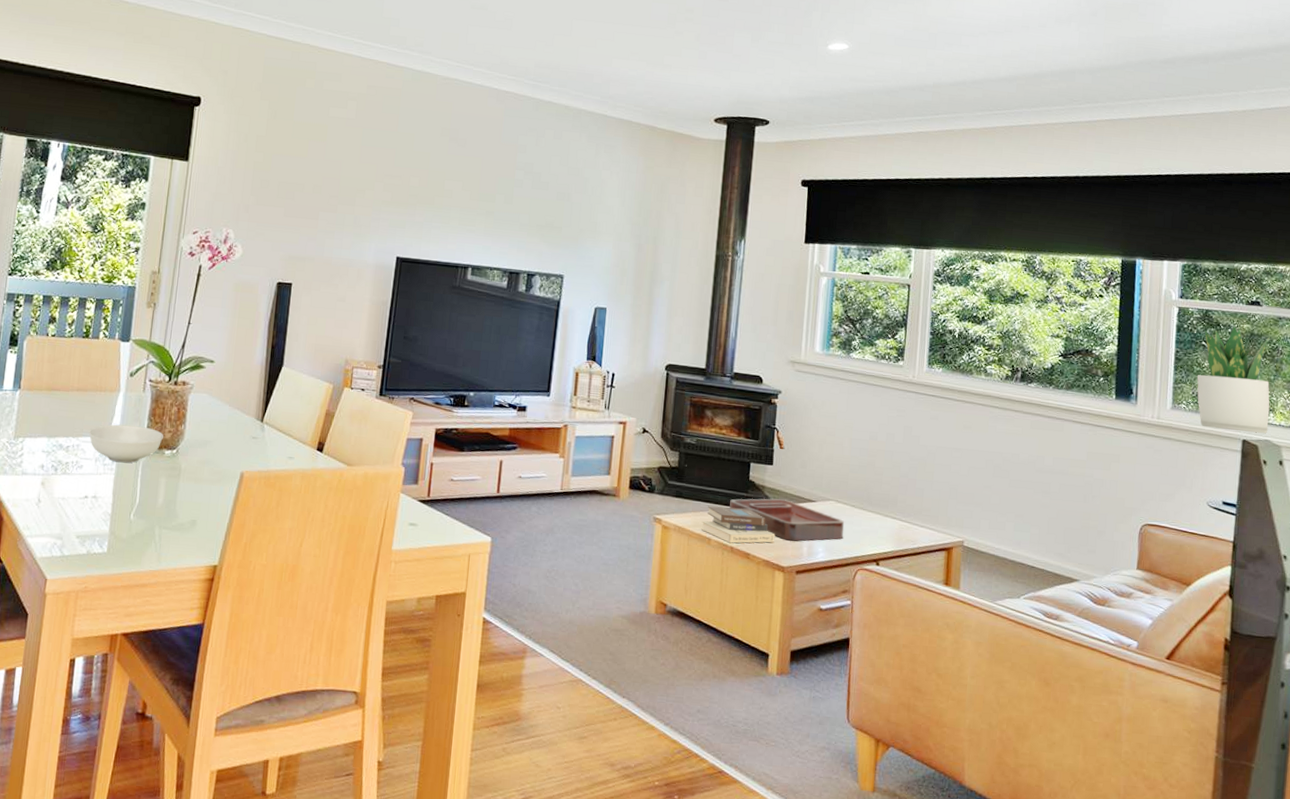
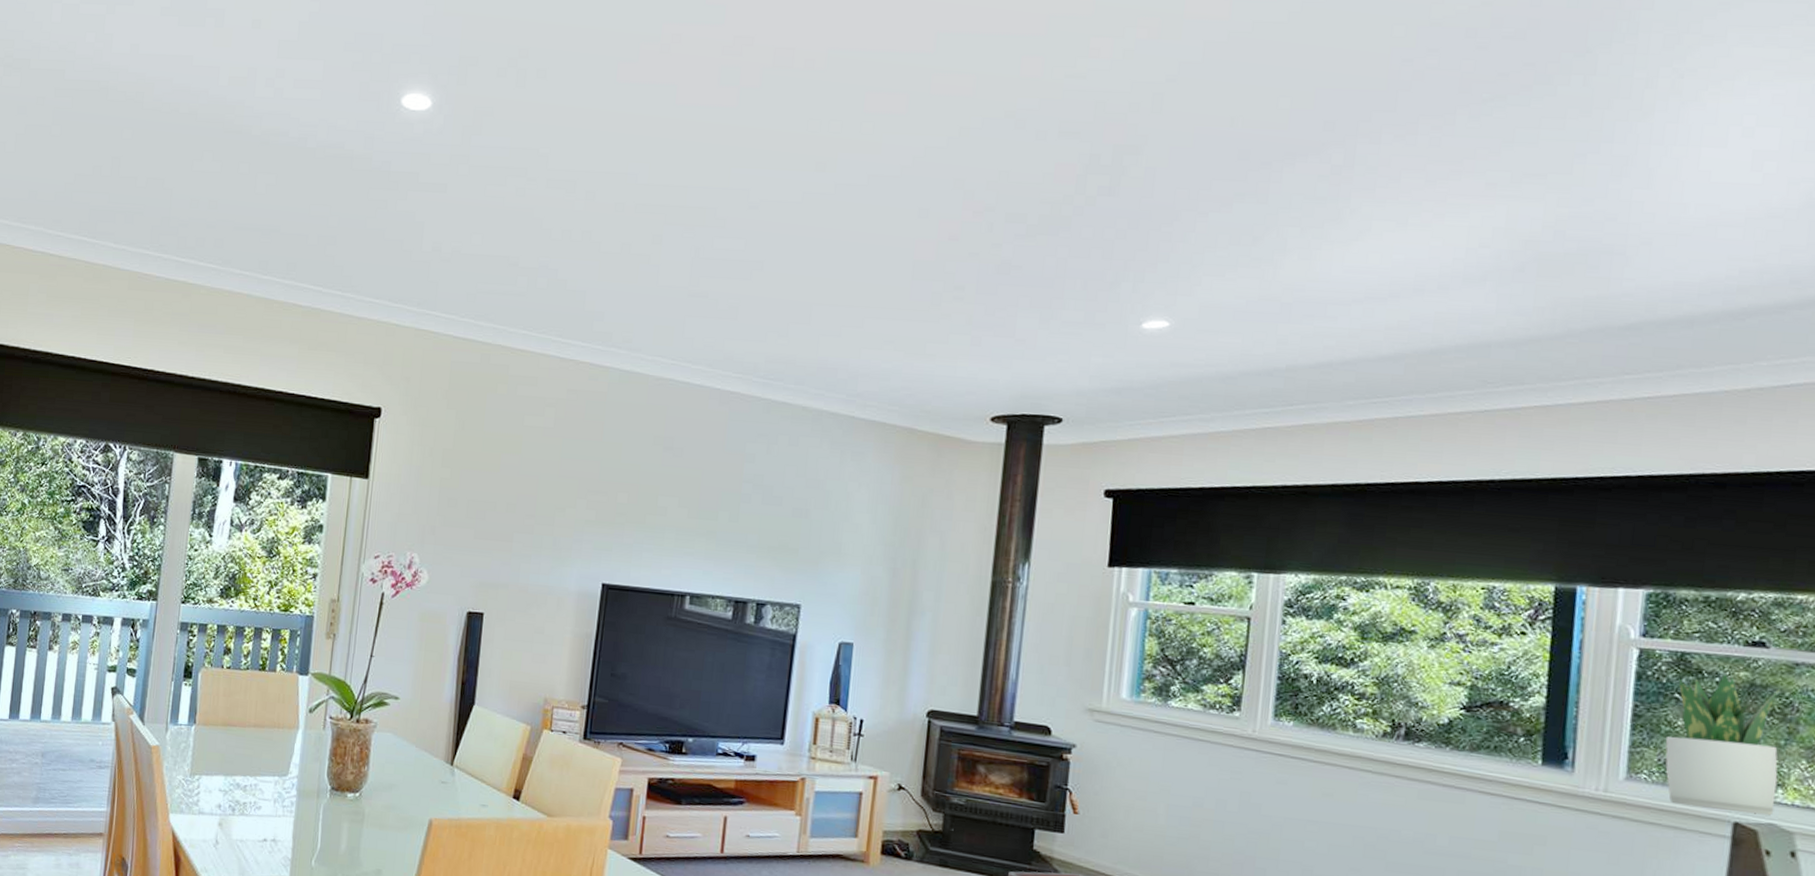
bowl: present [88,424,165,463] -> none [266,763,347,806]

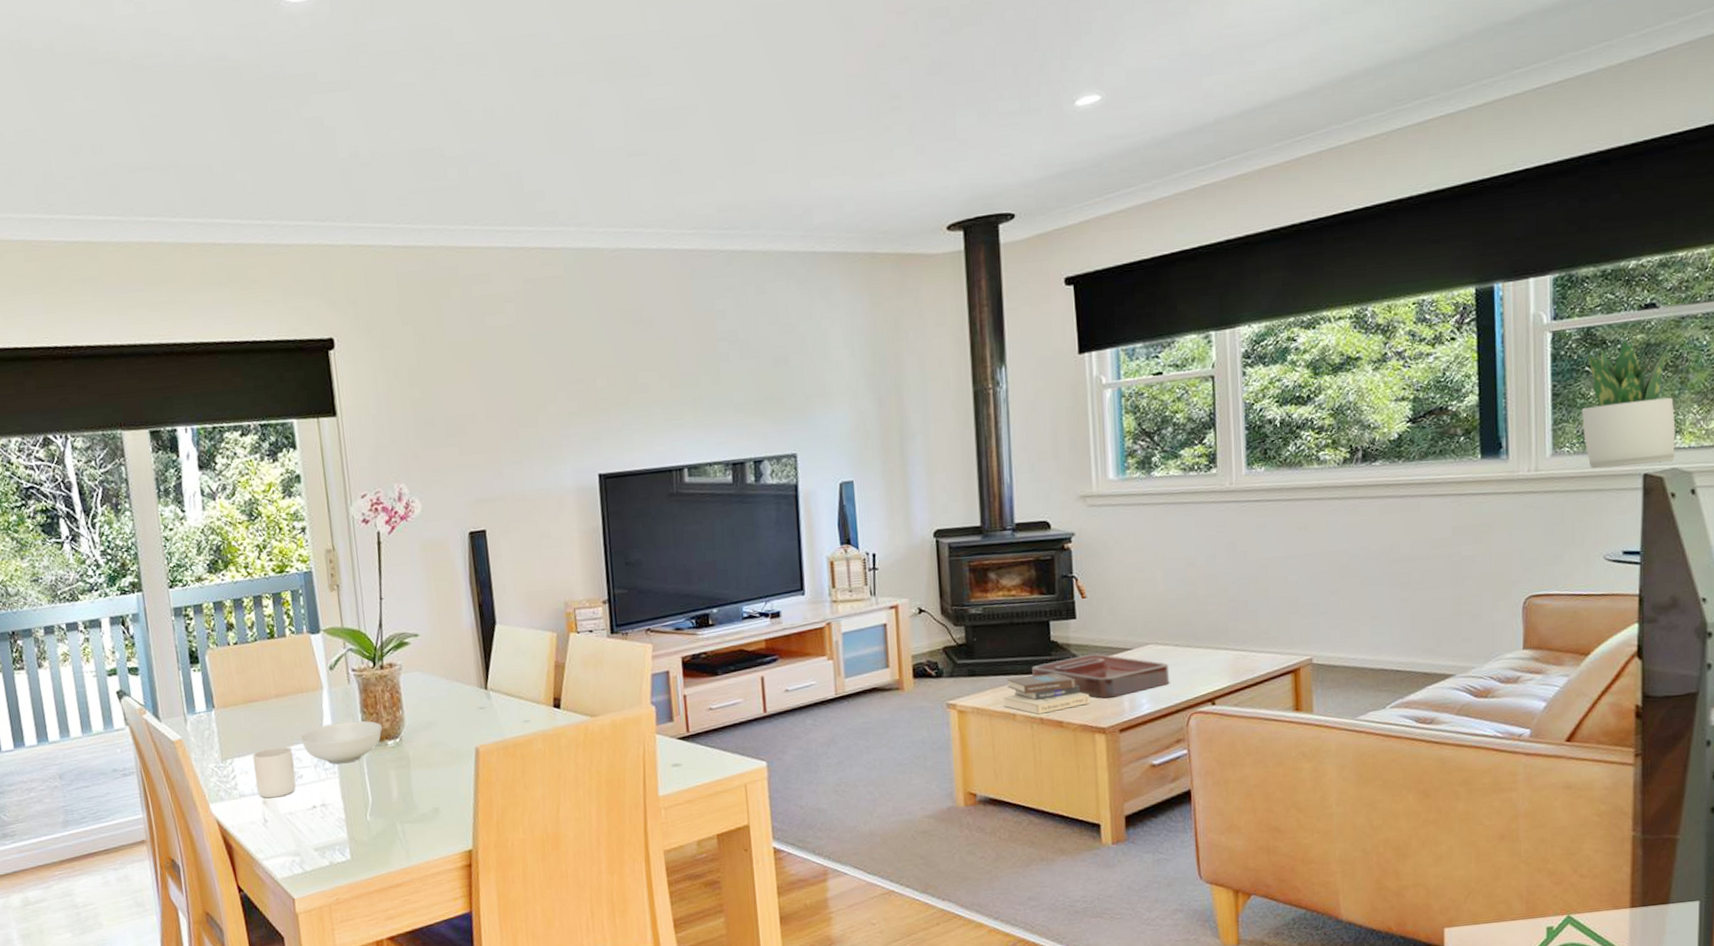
mug: none [215,772,257,823] -> present [252,746,296,799]
bowl: none [266,763,347,806] -> present [300,720,383,764]

